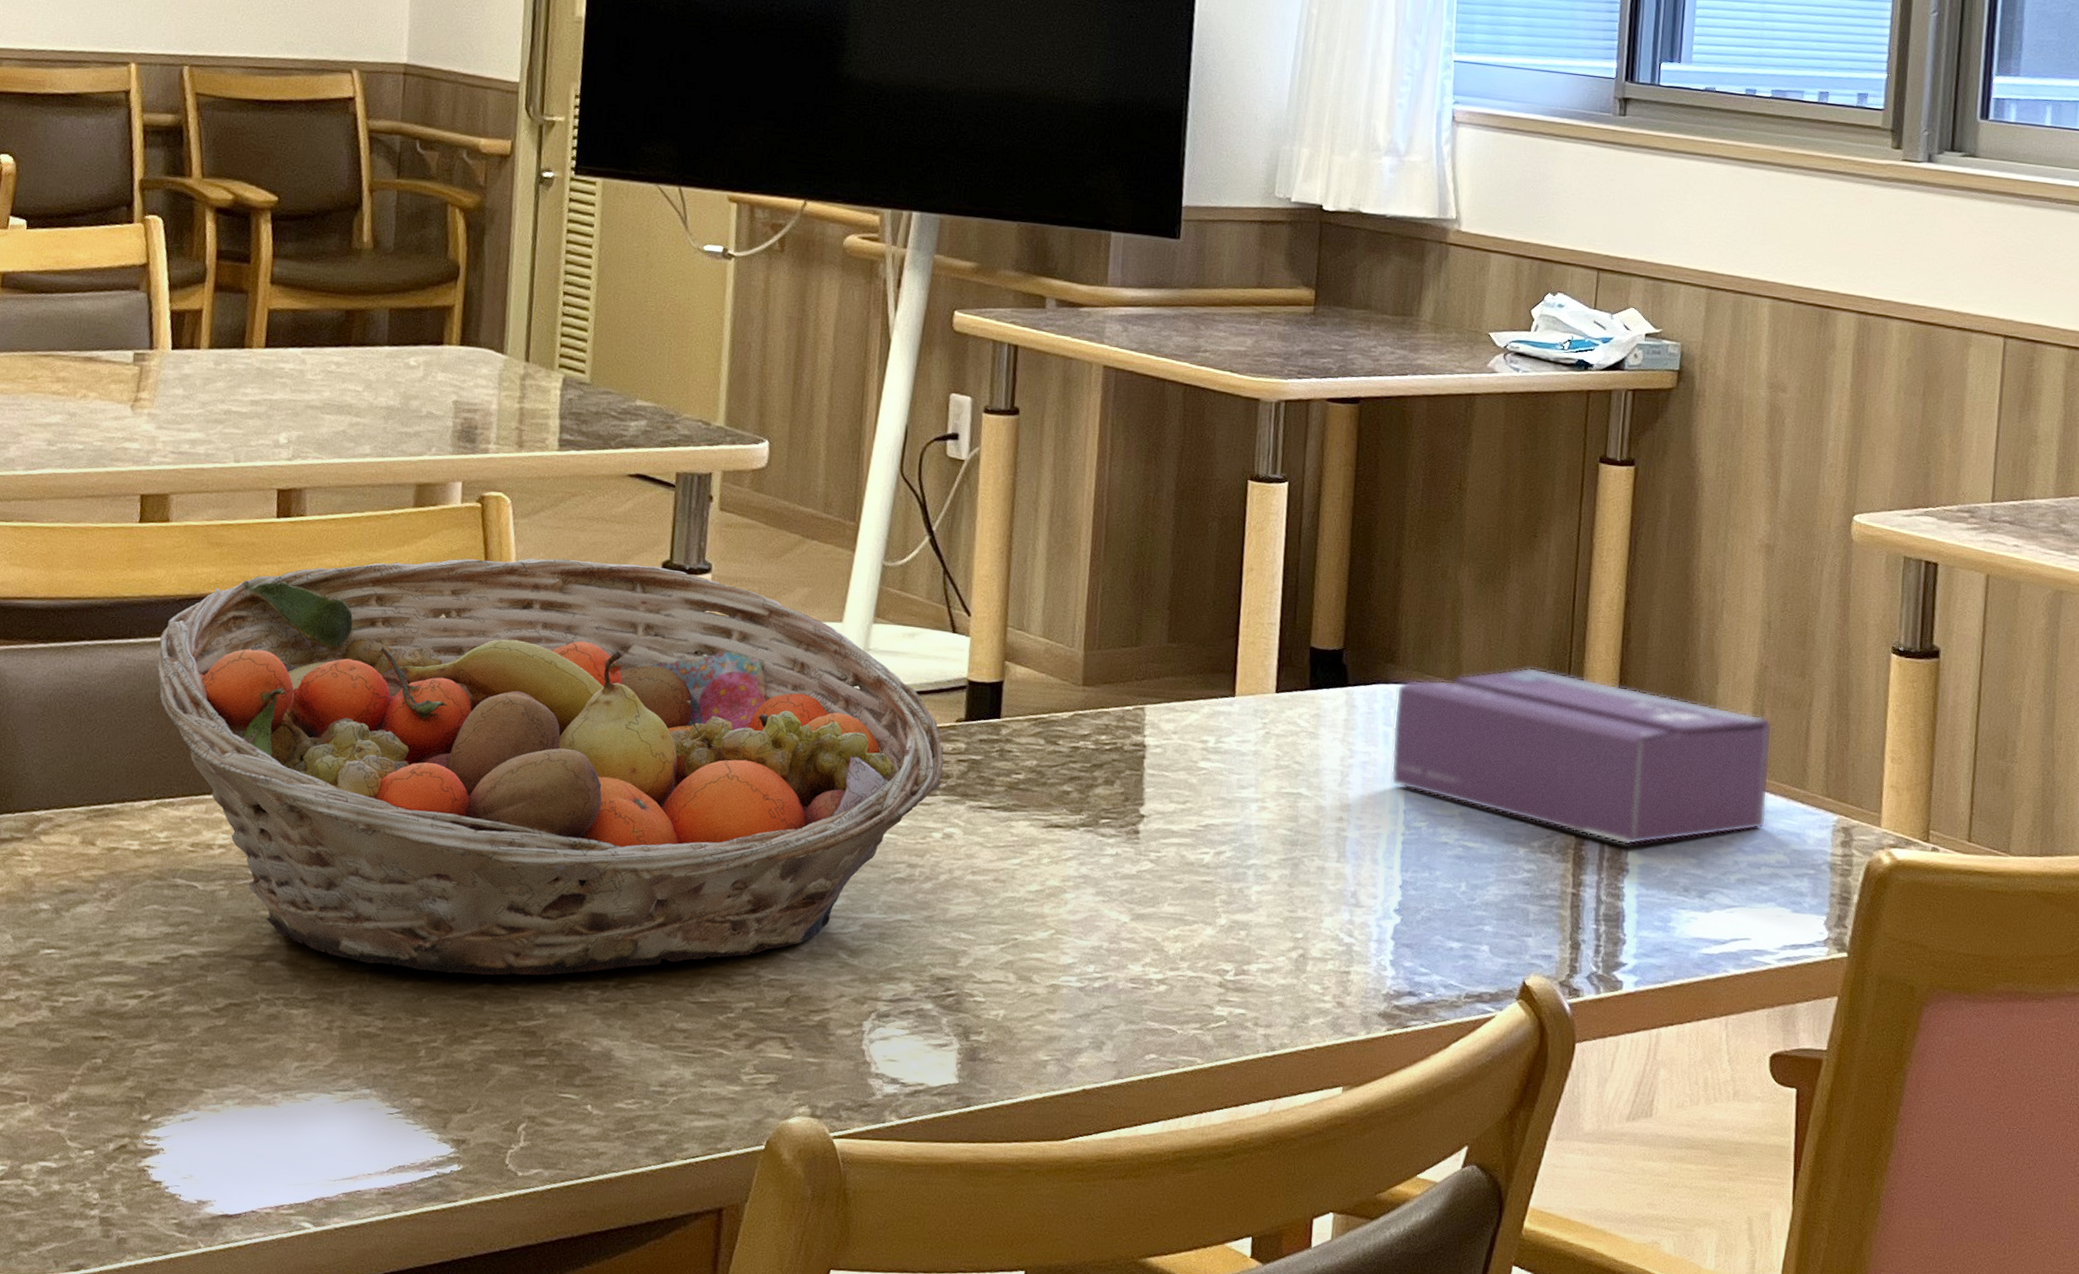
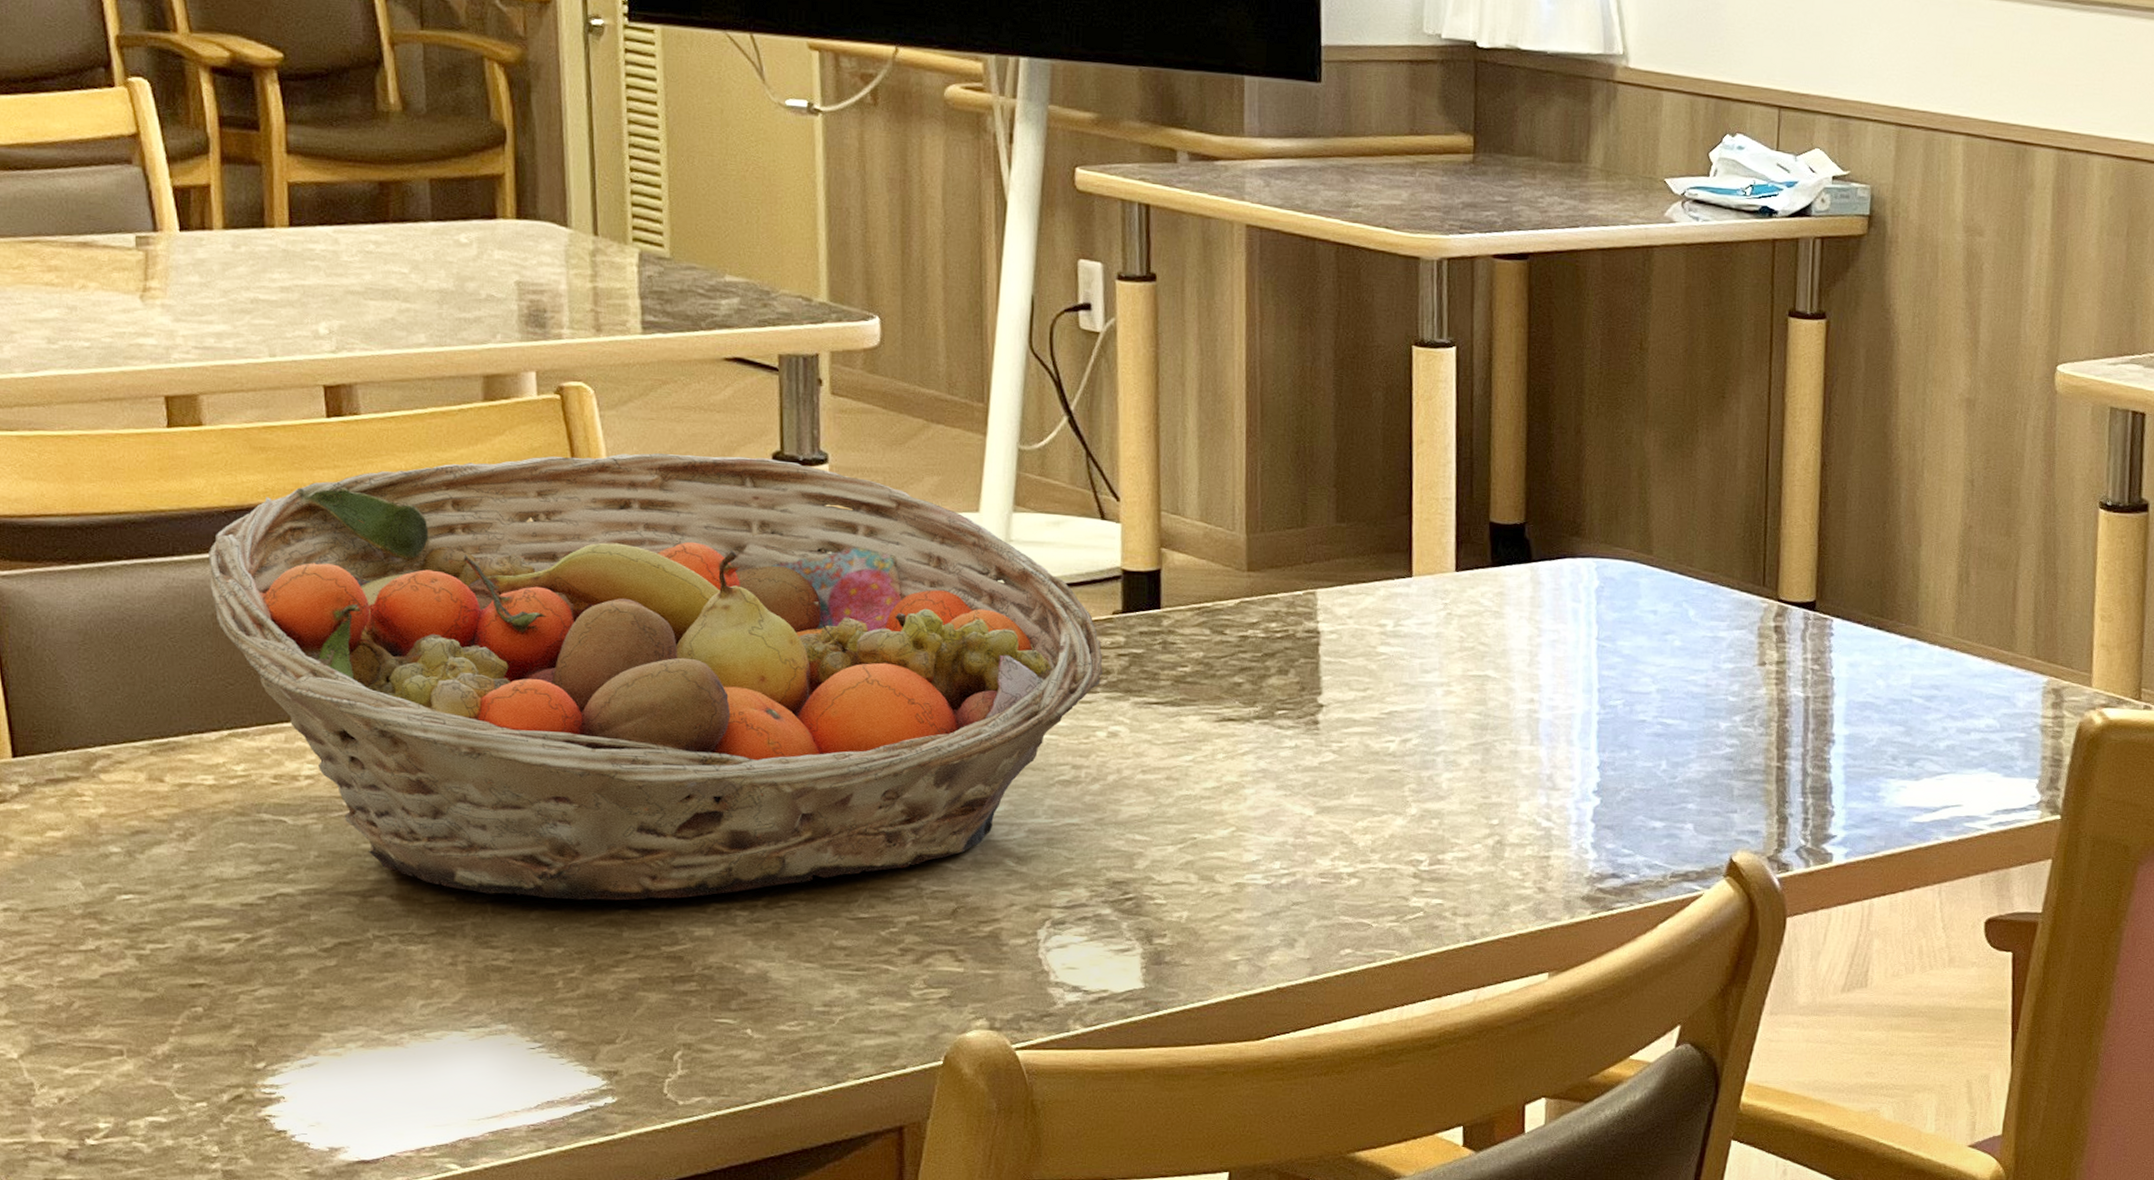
tissue box: present [1391,667,1773,846] -> none [1582,535,1979,716]

